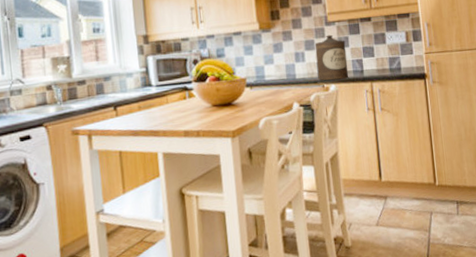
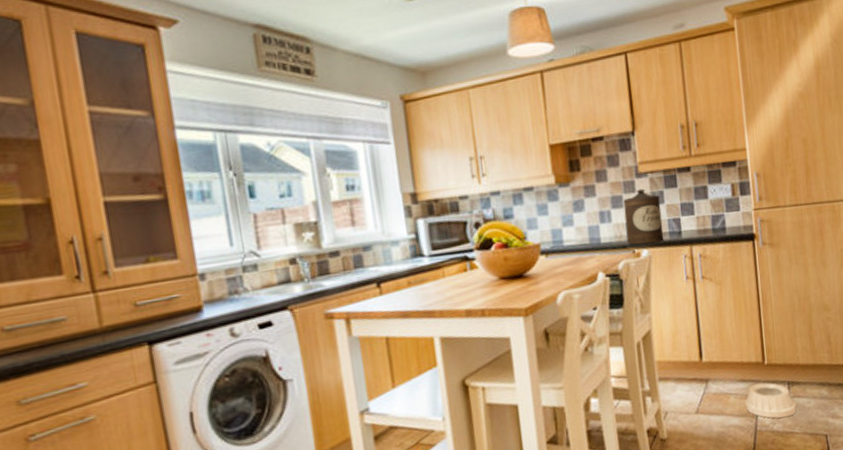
pet bowl: none [418,201,465,234] -> present [744,382,797,419]

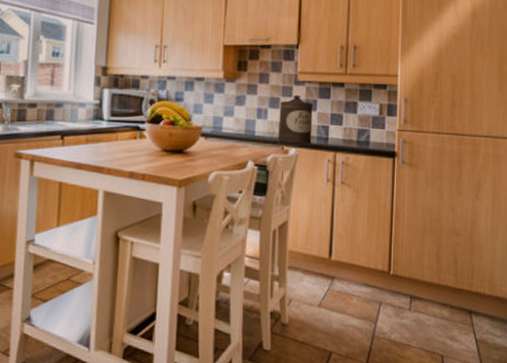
pet bowl: present [744,382,797,419] -> none [365,291,416,330]

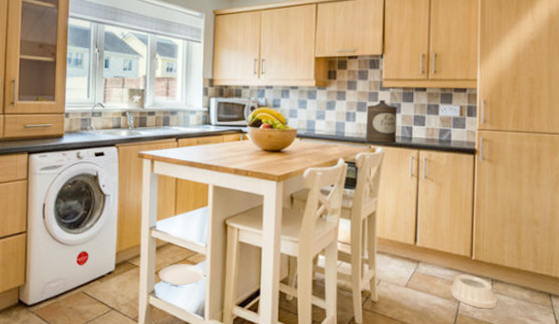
plate: none [36,284,91,312] -> present [159,264,205,287]
pet bowl: none [365,291,416,330] -> present [449,274,497,309]

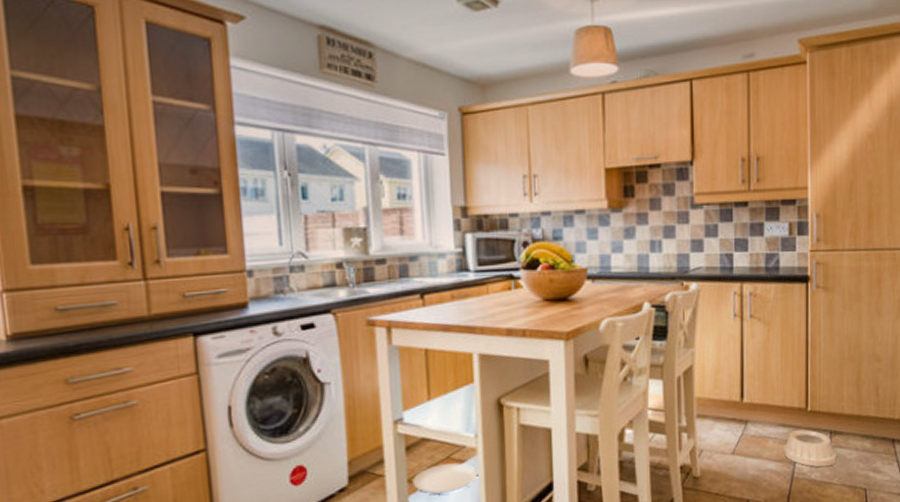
canister: present [366,99,397,143] -> none [675,220,715,278]

